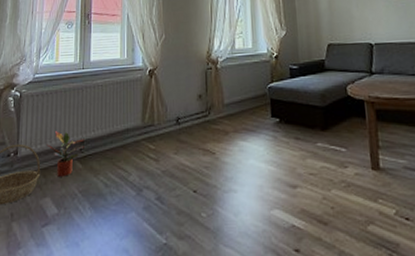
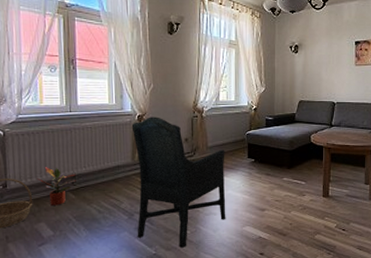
chair: none [142,70,249,237] -> present [131,117,226,248]

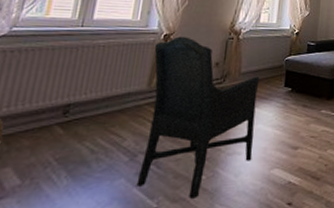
potted plant: present [37,167,76,206] -> none [16,93,71,144]

